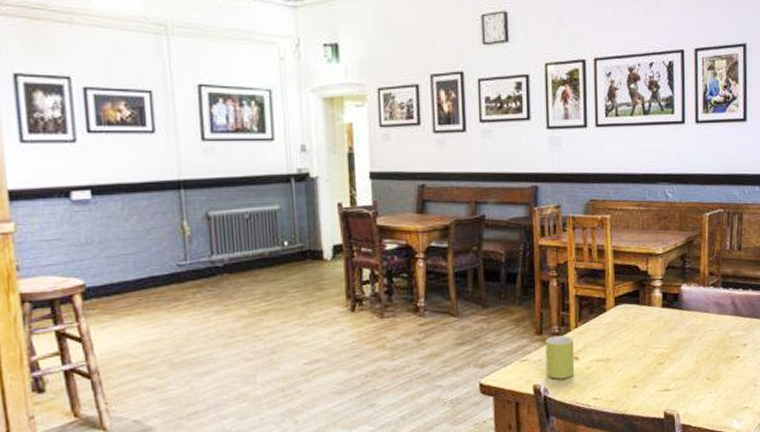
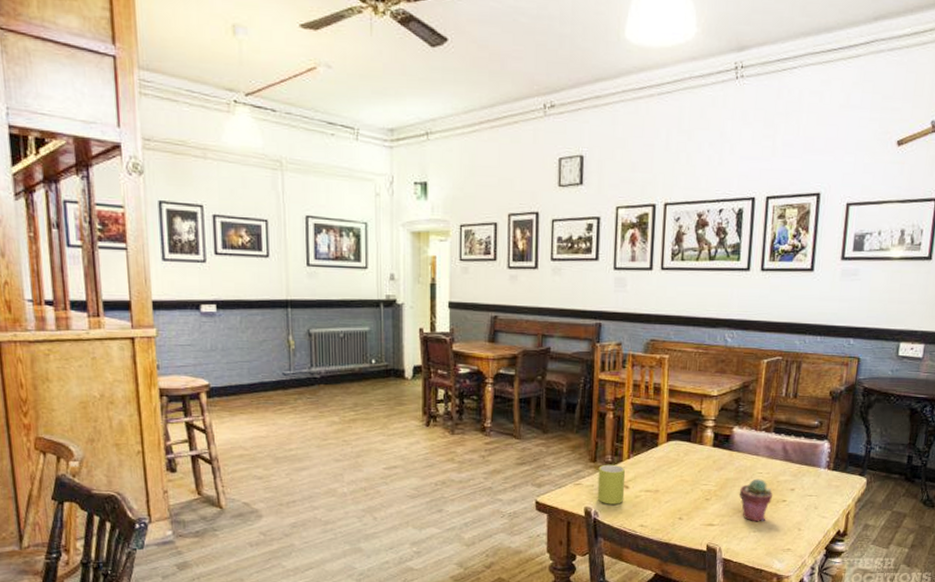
potted succulent: none [692,336,725,383] -> present [739,478,773,522]

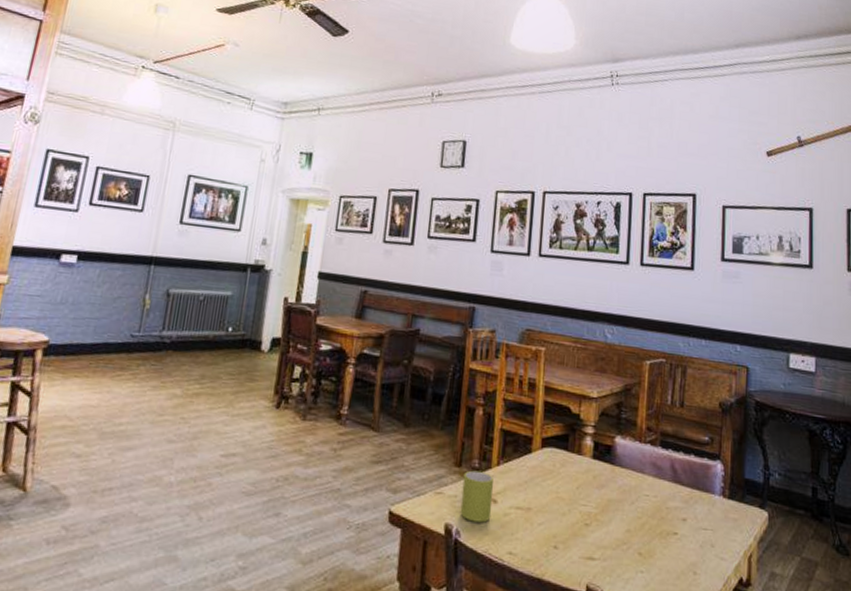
potted succulent: present [739,478,773,522] -> none [623,502,662,560]

